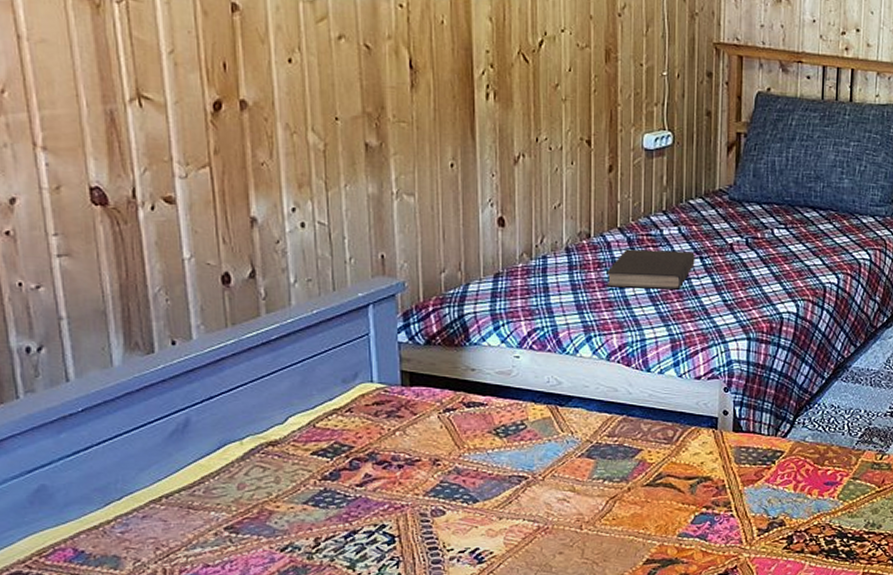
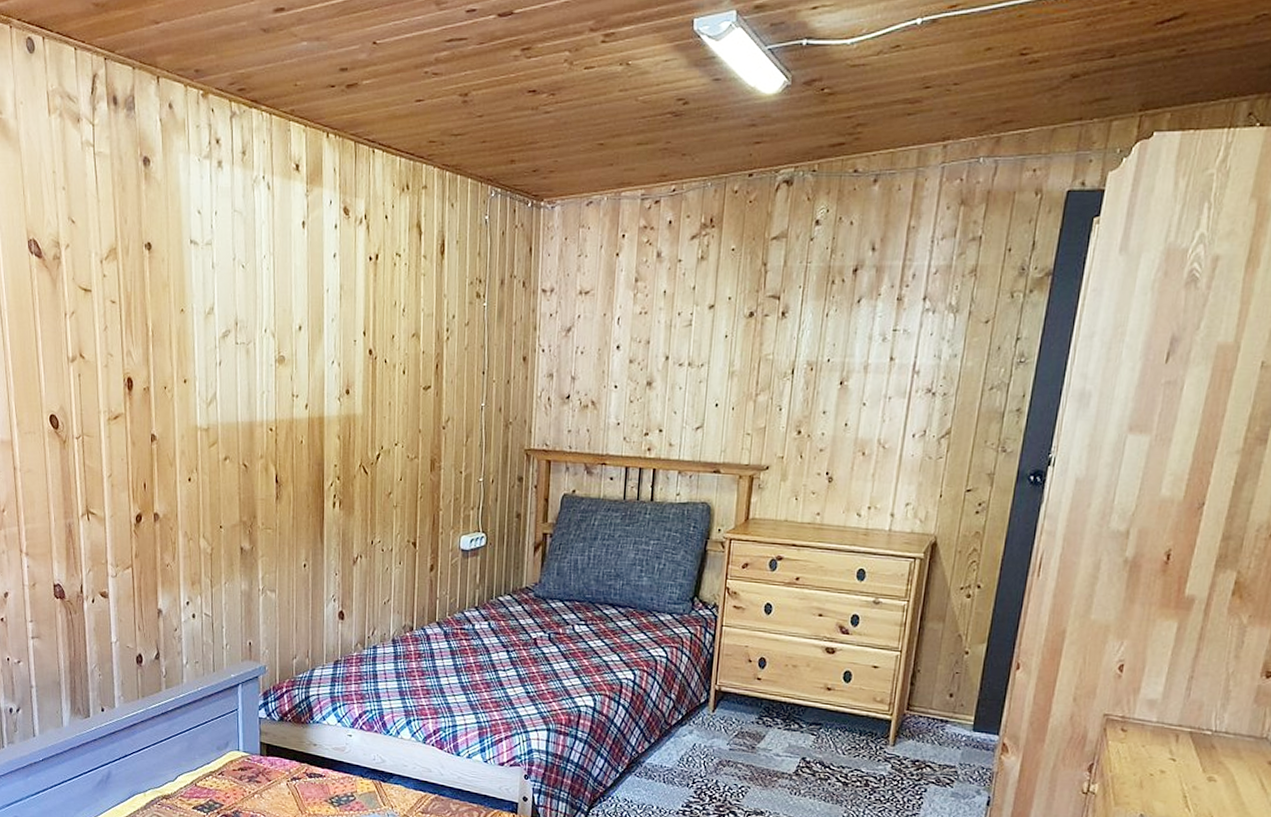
book: present [606,249,695,290] -> none [425,641,502,681]

